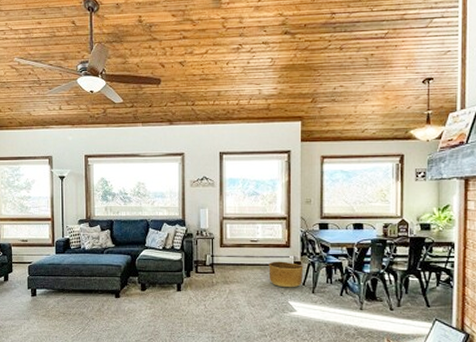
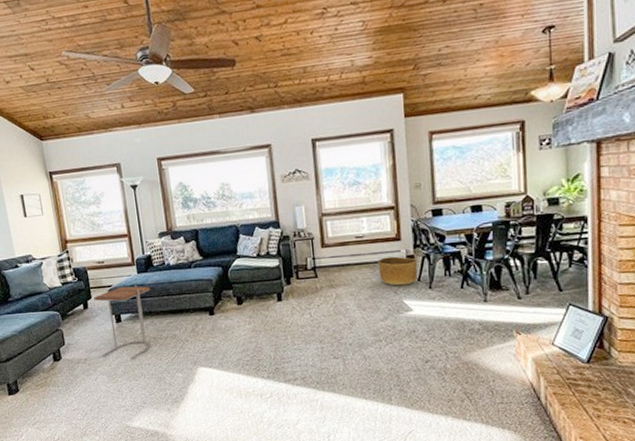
side table: none [14,264,66,331] -> present [94,285,151,359]

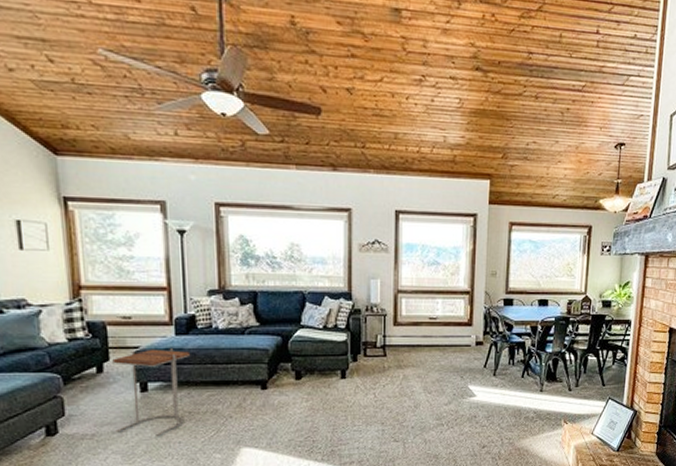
basket: present [377,256,418,286] -> none [448,341,486,371]

